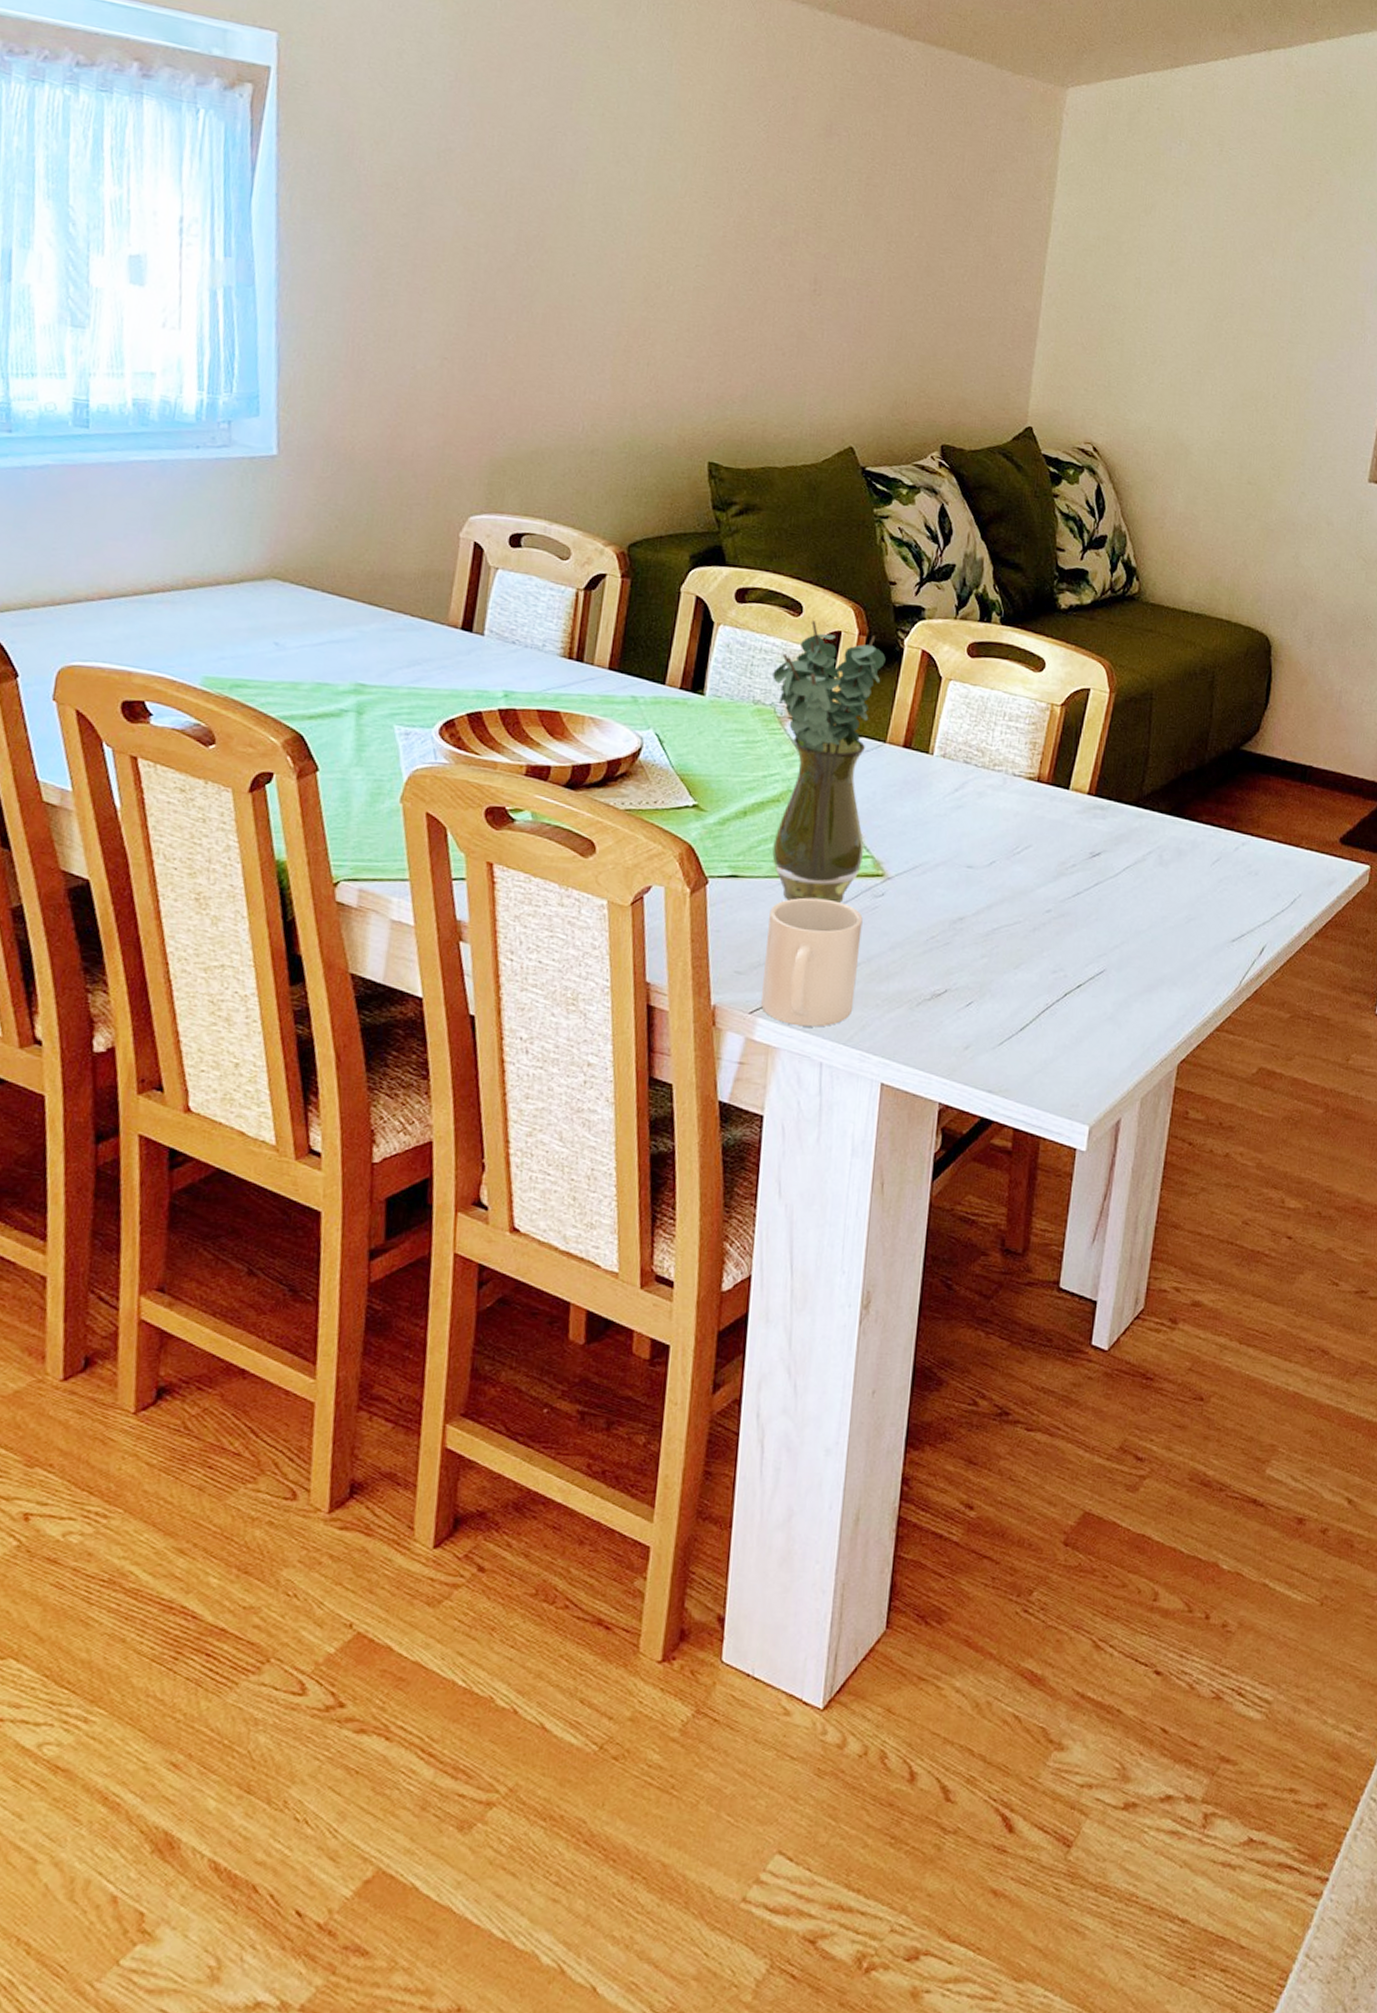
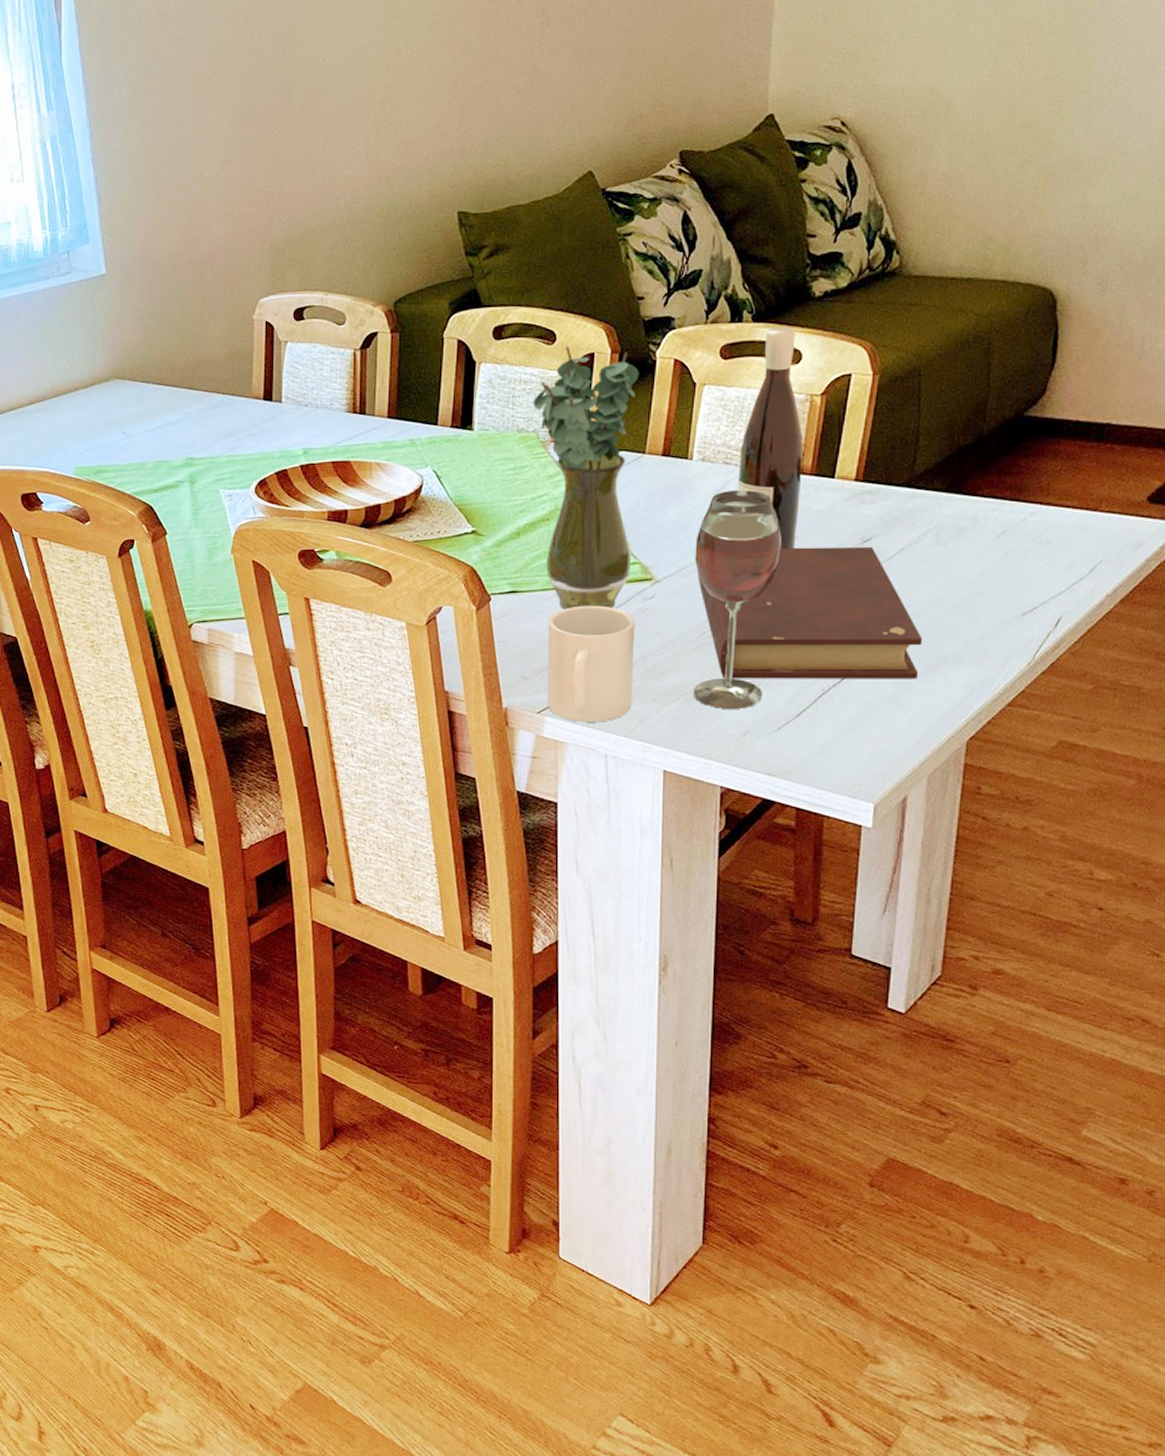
wineglass: none [918,790,1016,1020] -> present [694,490,782,709]
book: none [930,854,1142,999] -> present [698,546,922,679]
bottle: none [975,632,1042,857] -> present [736,326,804,549]

